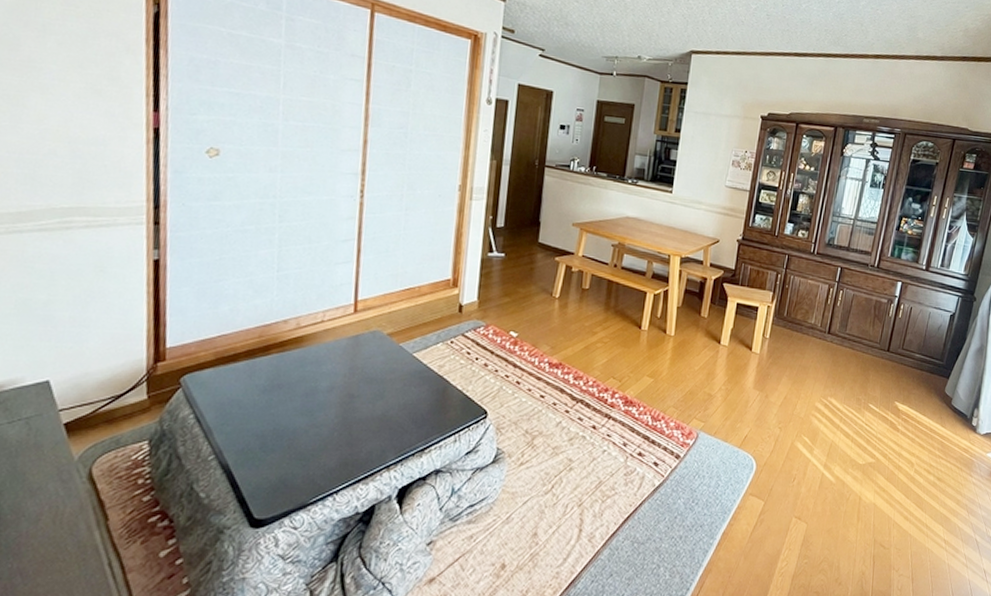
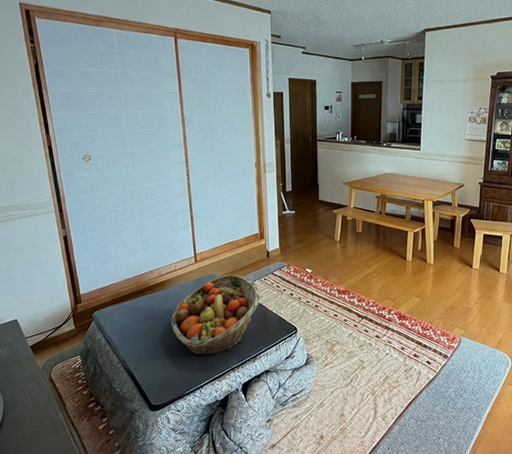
fruit basket: none [303,332,443,446] -> present [171,274,260,356]

